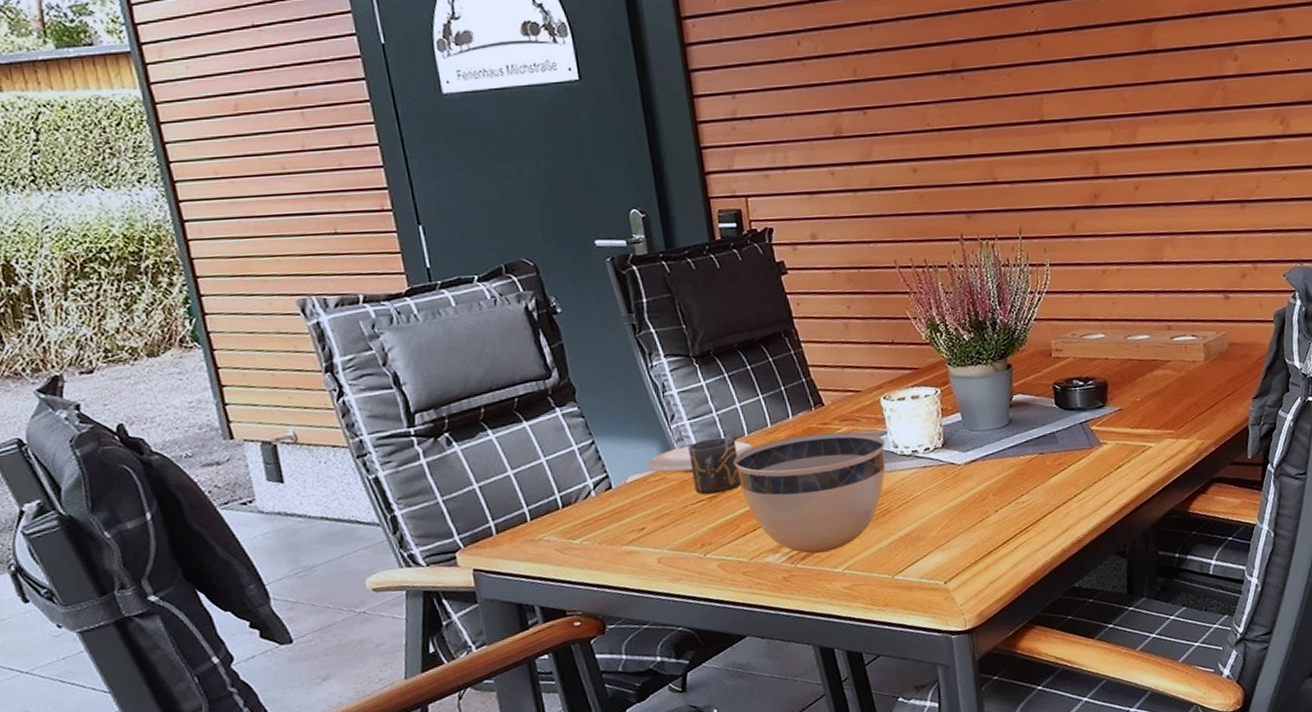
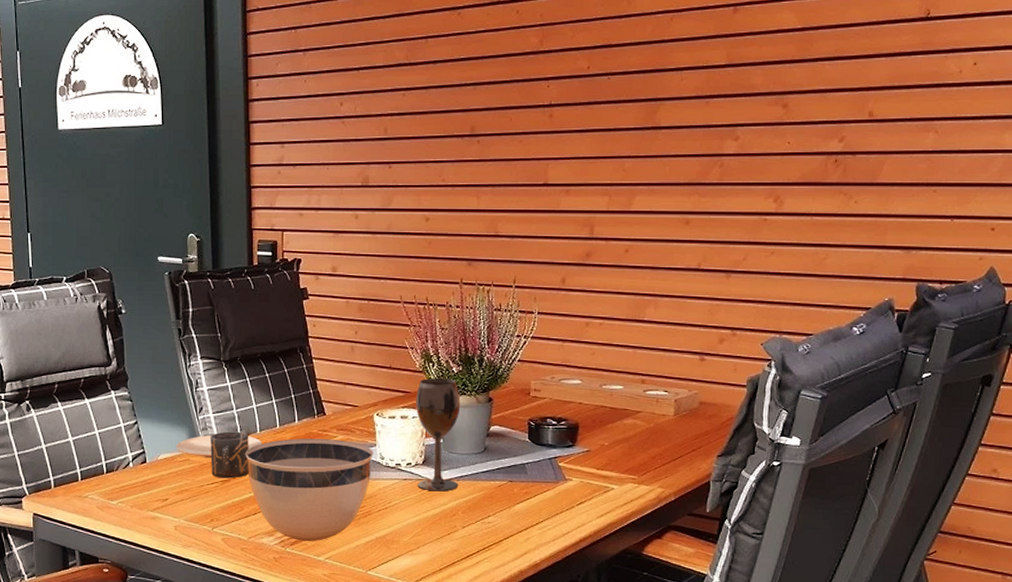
wine glass: none [925,348,986,477] -> present [415,377,461,492]

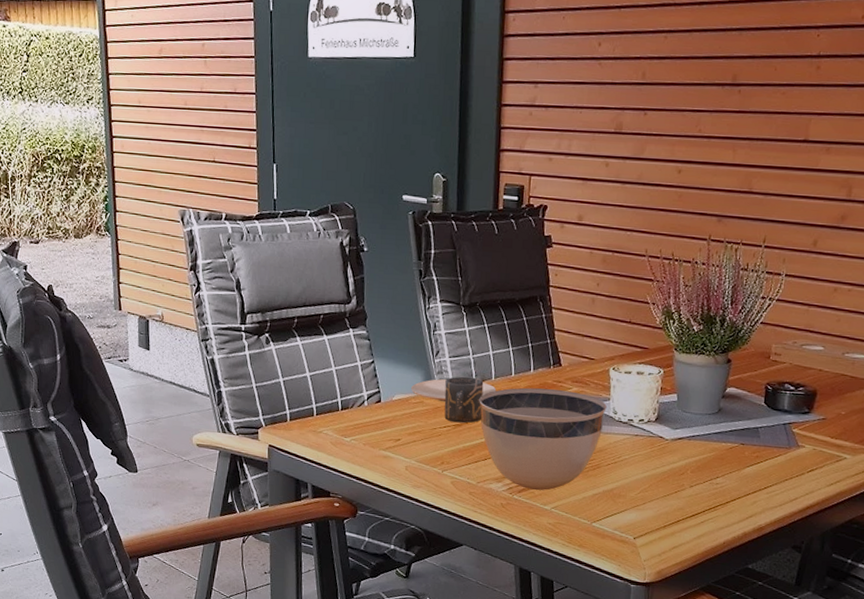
wine glass: present [415,377,461,492] -> none [648,335,699,450]

